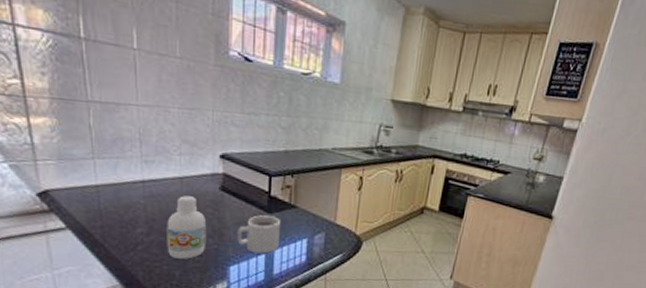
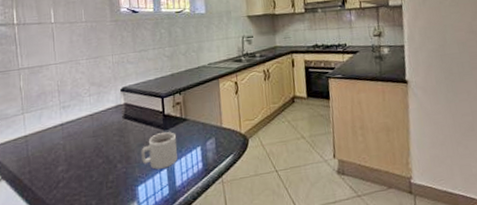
bottle: present [167,195,207,259] -> none [82,128,117,189]

